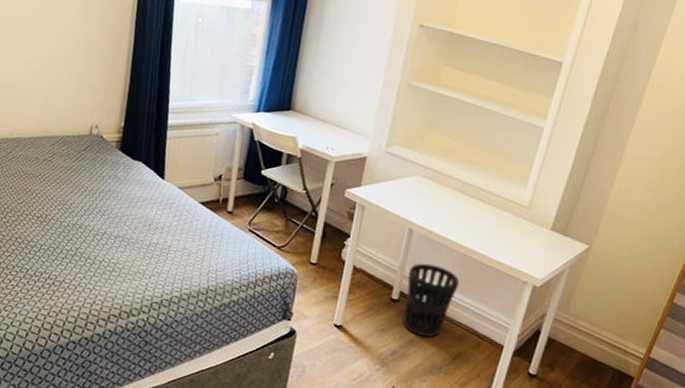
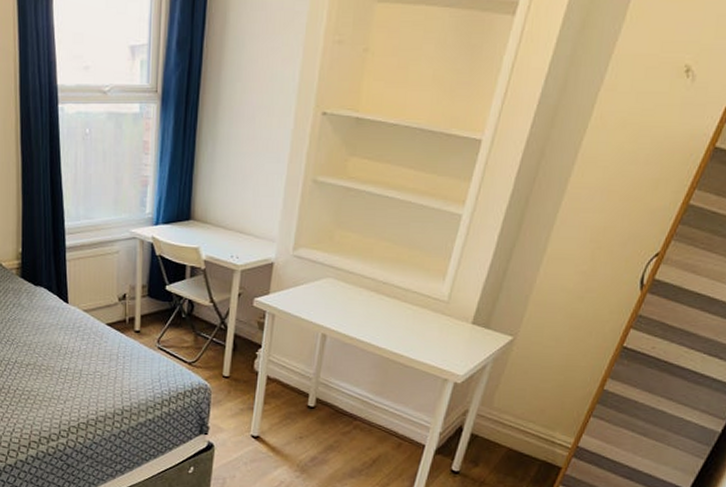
wastebasket: present [402,263,460,338] -> none [320,368,378,442]

